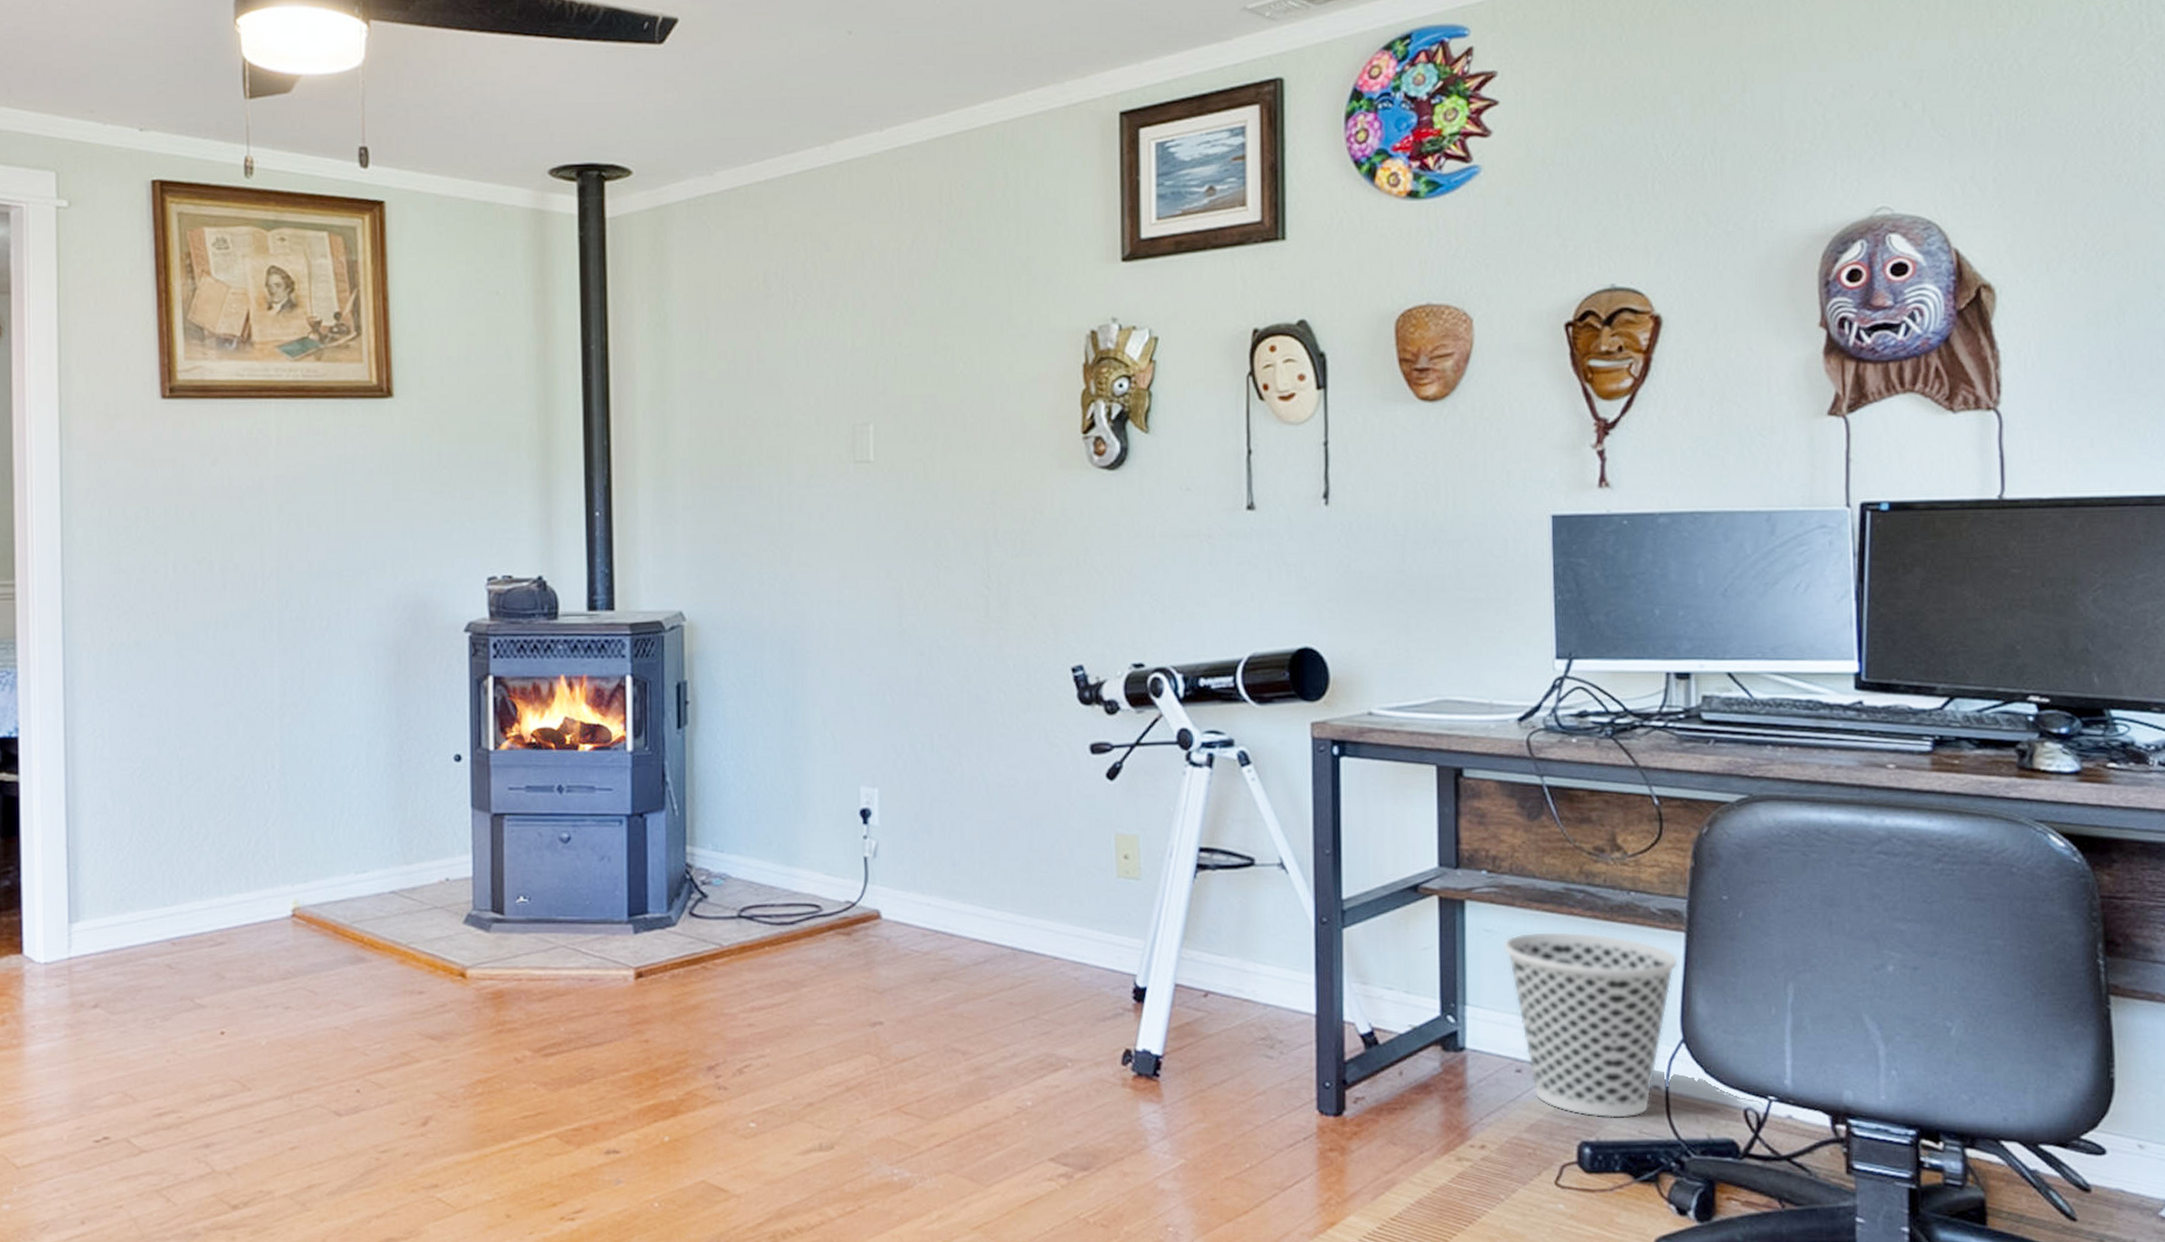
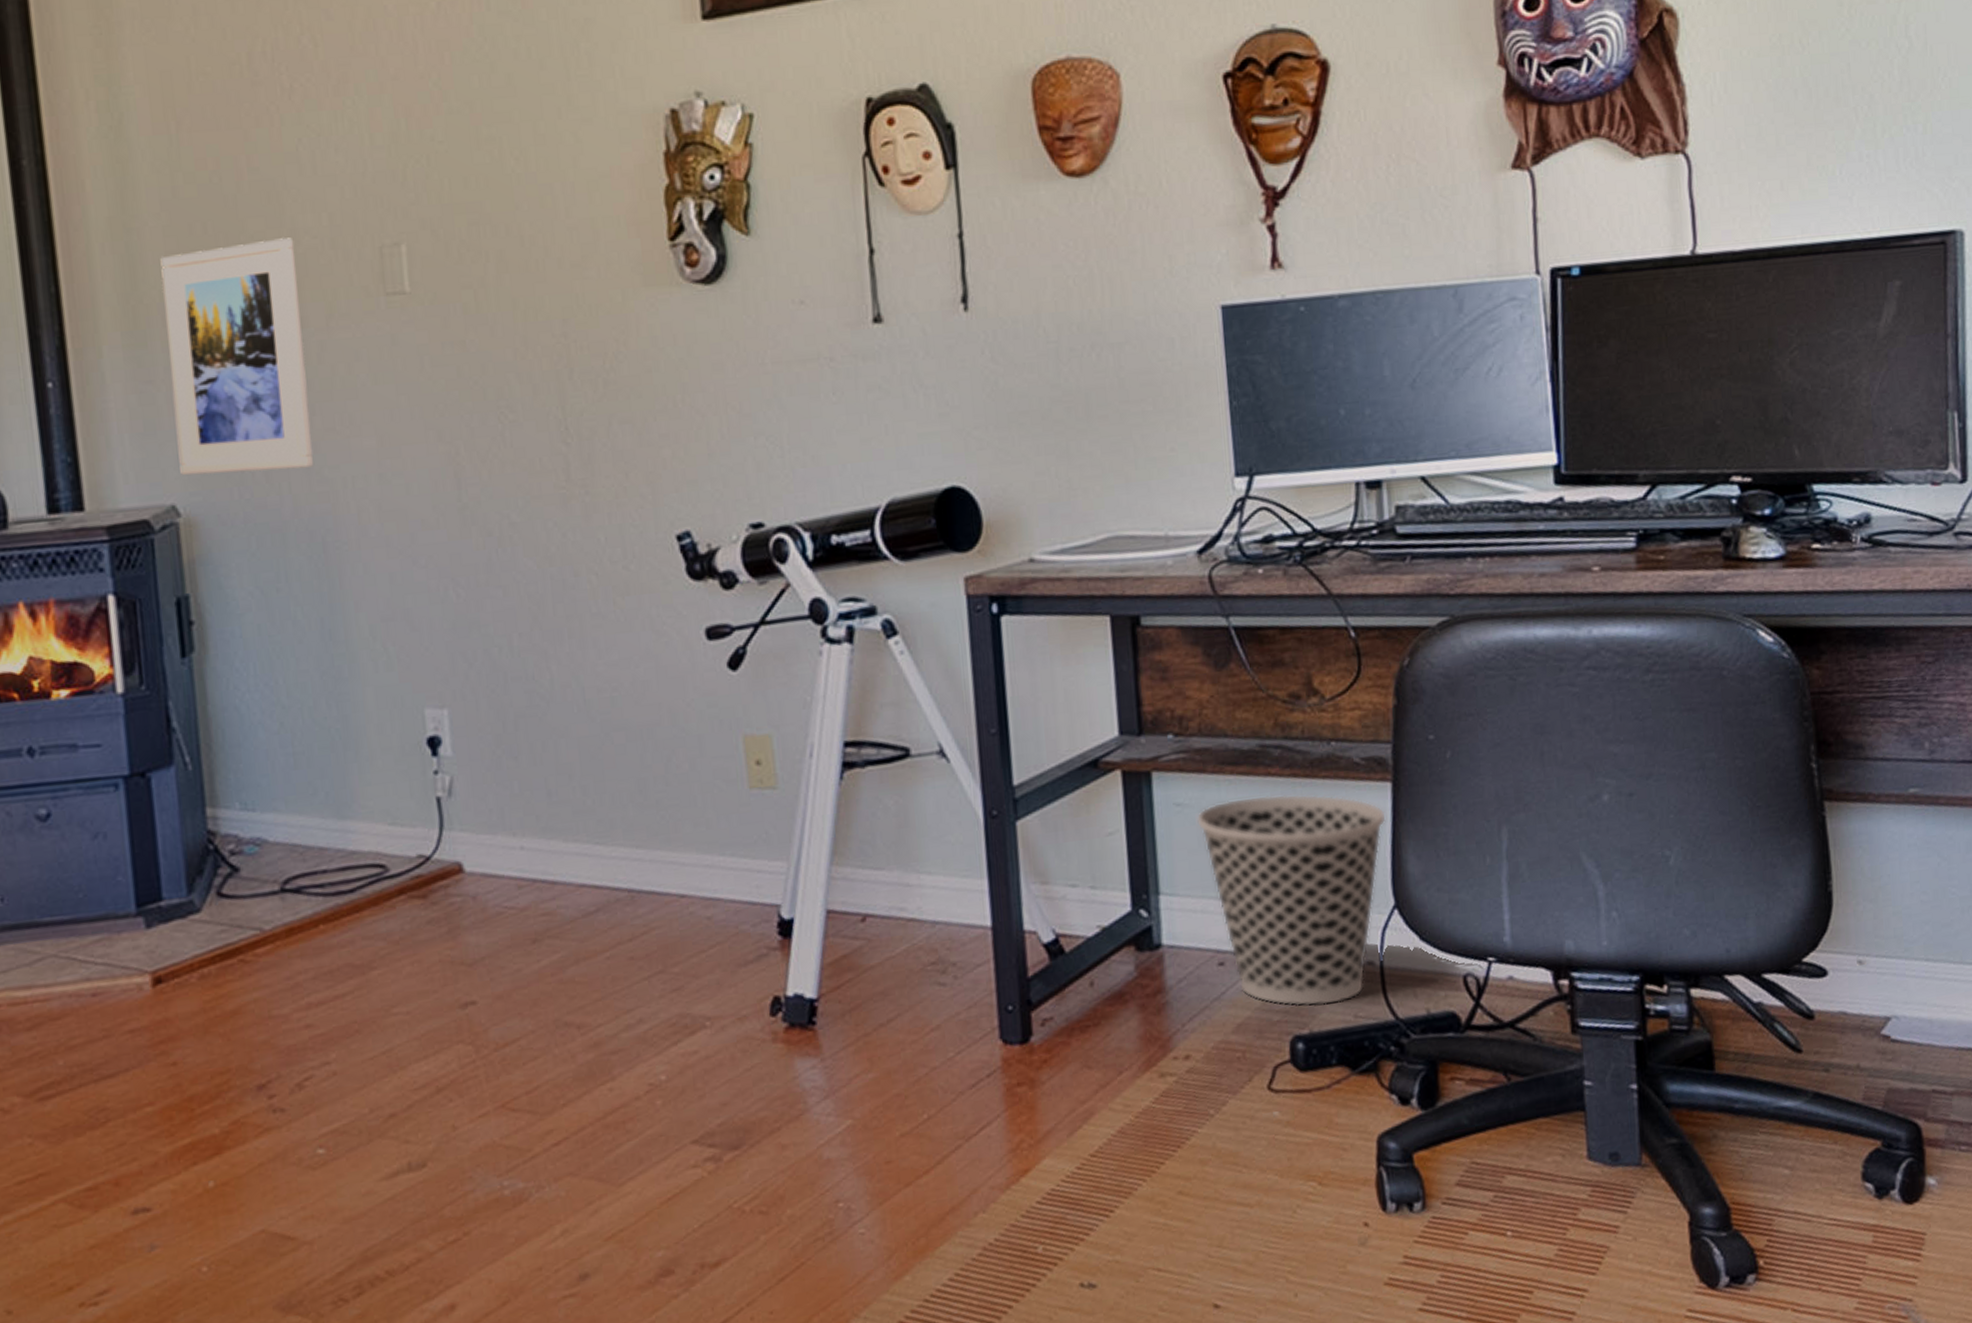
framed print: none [686,414,790,591] -> present [160,237,314,476]

